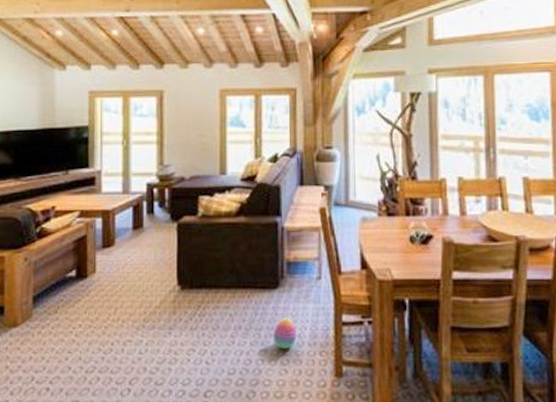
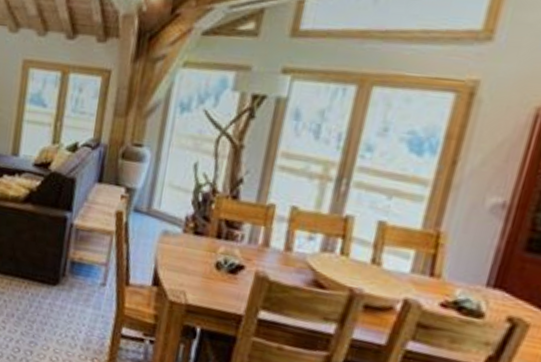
stacking toy: present [273,318,297,348] -> none [45,316,71,347]

